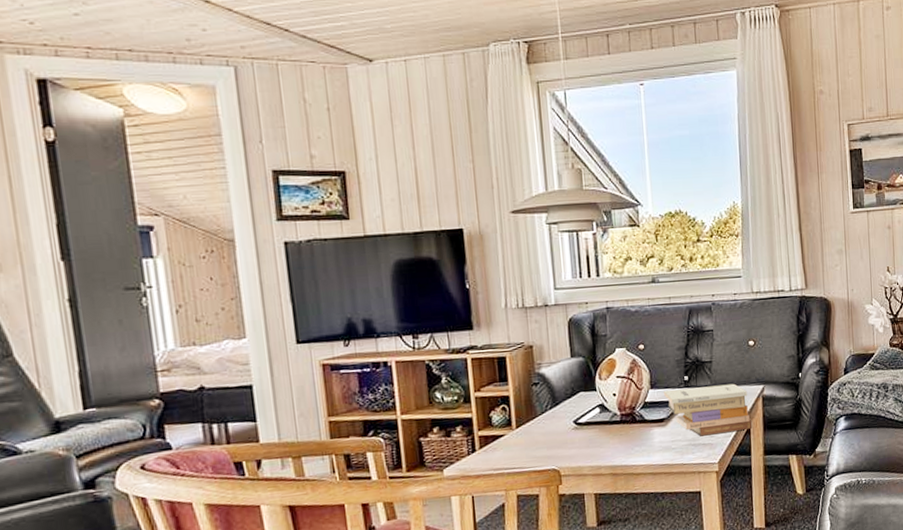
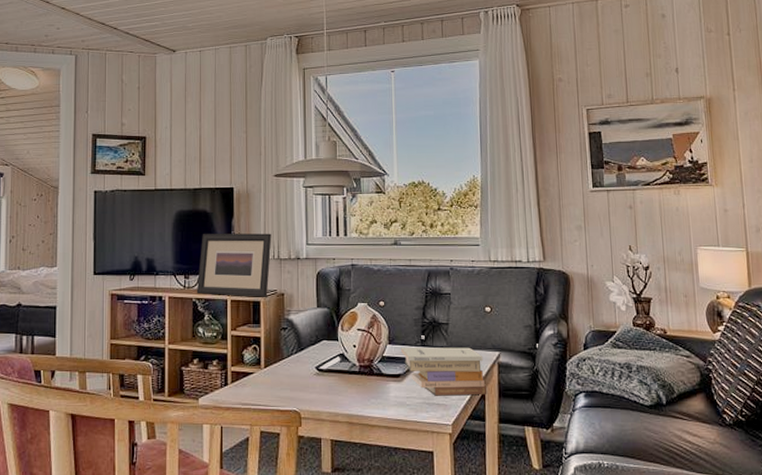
picture frame: none [428,279,514,355] -> present [196,233,272,297]

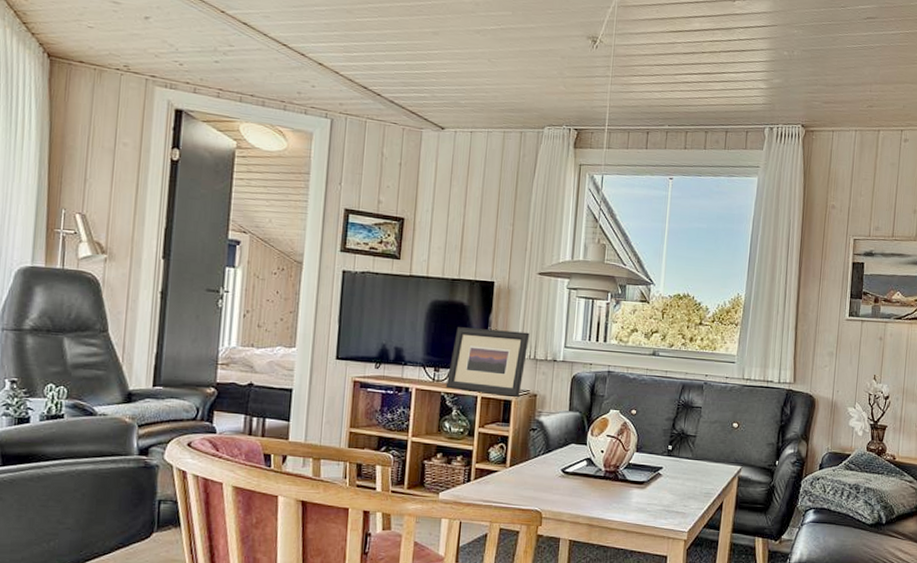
books: present [401,347,487,396] -> none [647,455,725,506]

